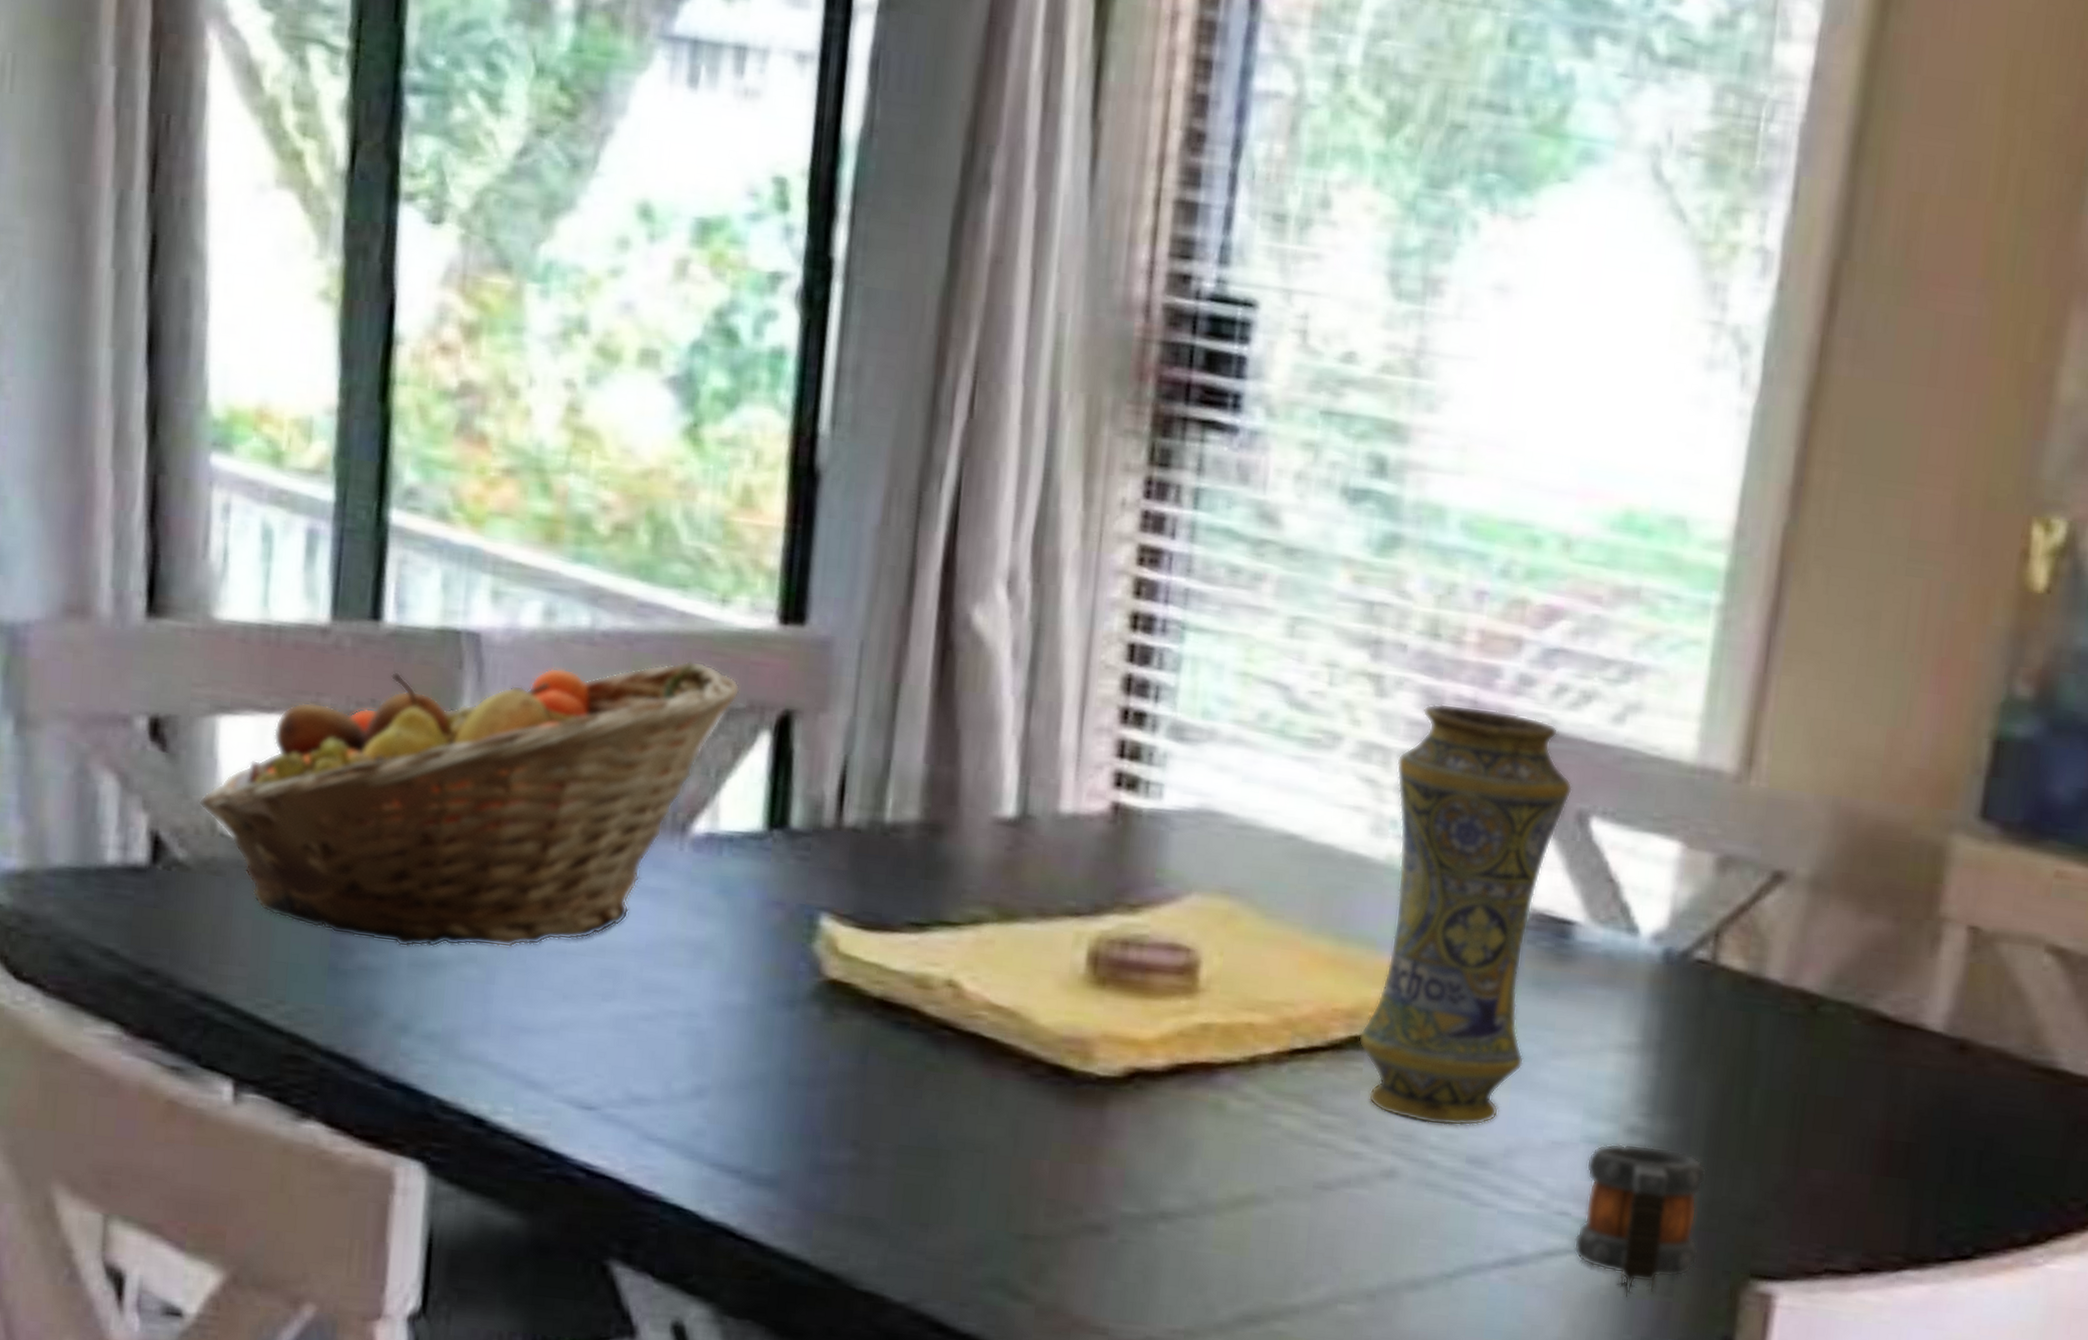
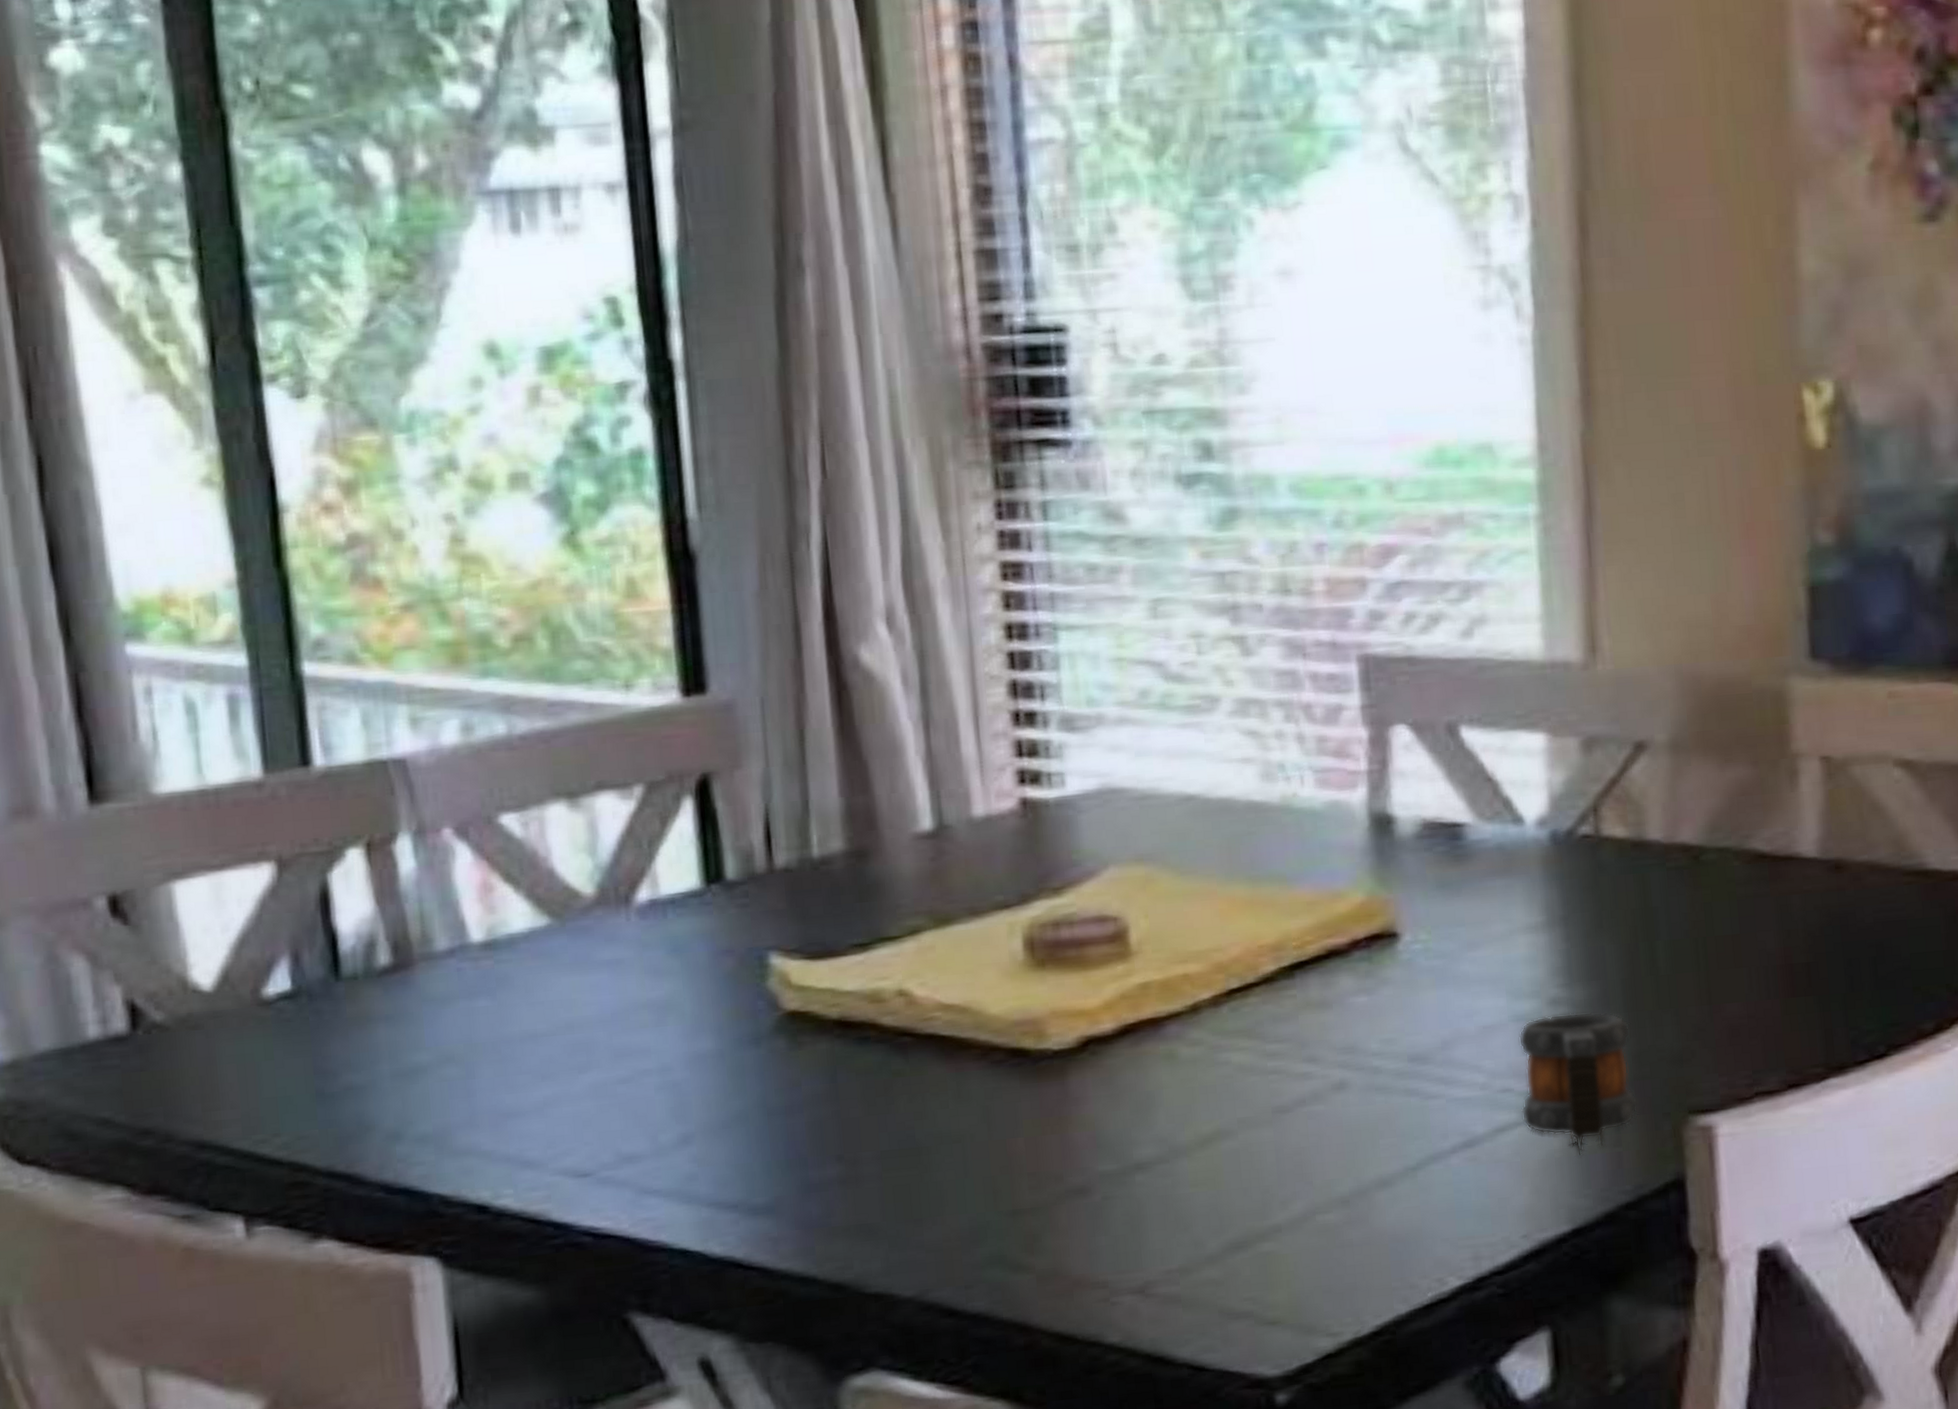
fruit basket: present [198,660,740,948] -> none [167,745,657,1061]
vase: present [1359,703,1573,1126] -> none [1273,647,1443,1034]

